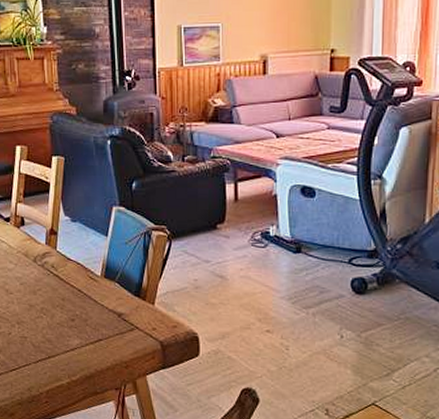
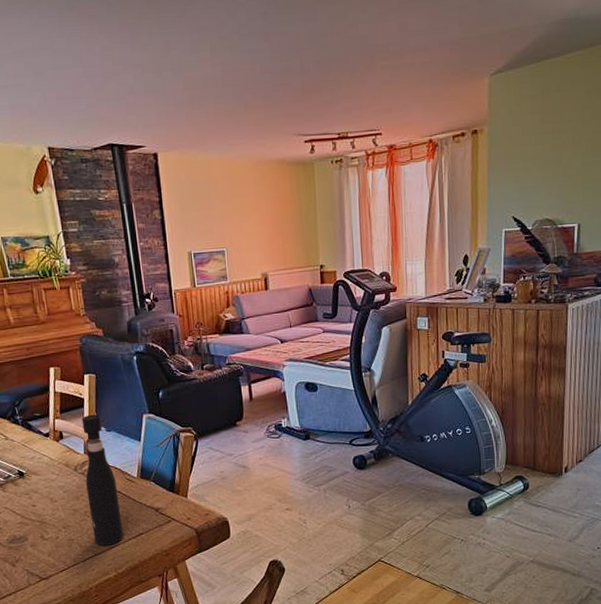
pepper grinder: none [45,201,80,349] -> present [82,414,123,546]

